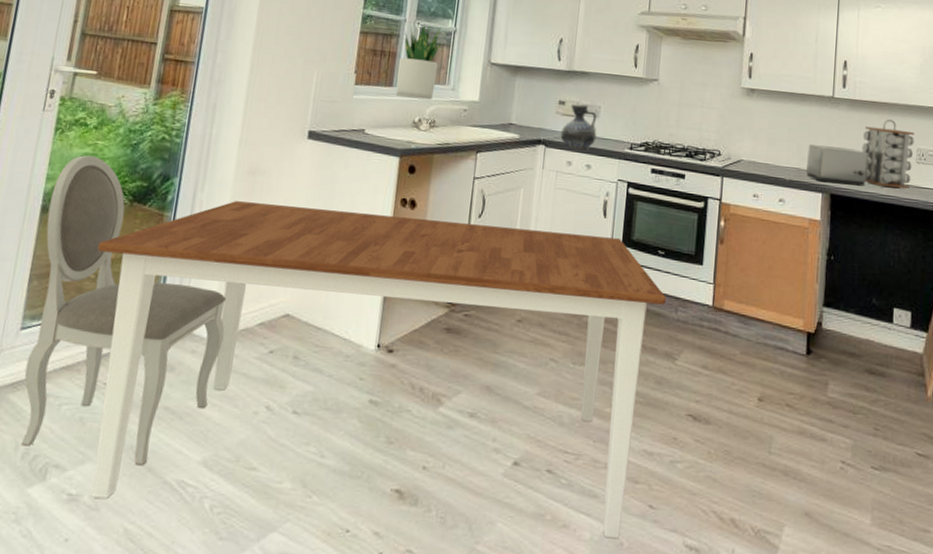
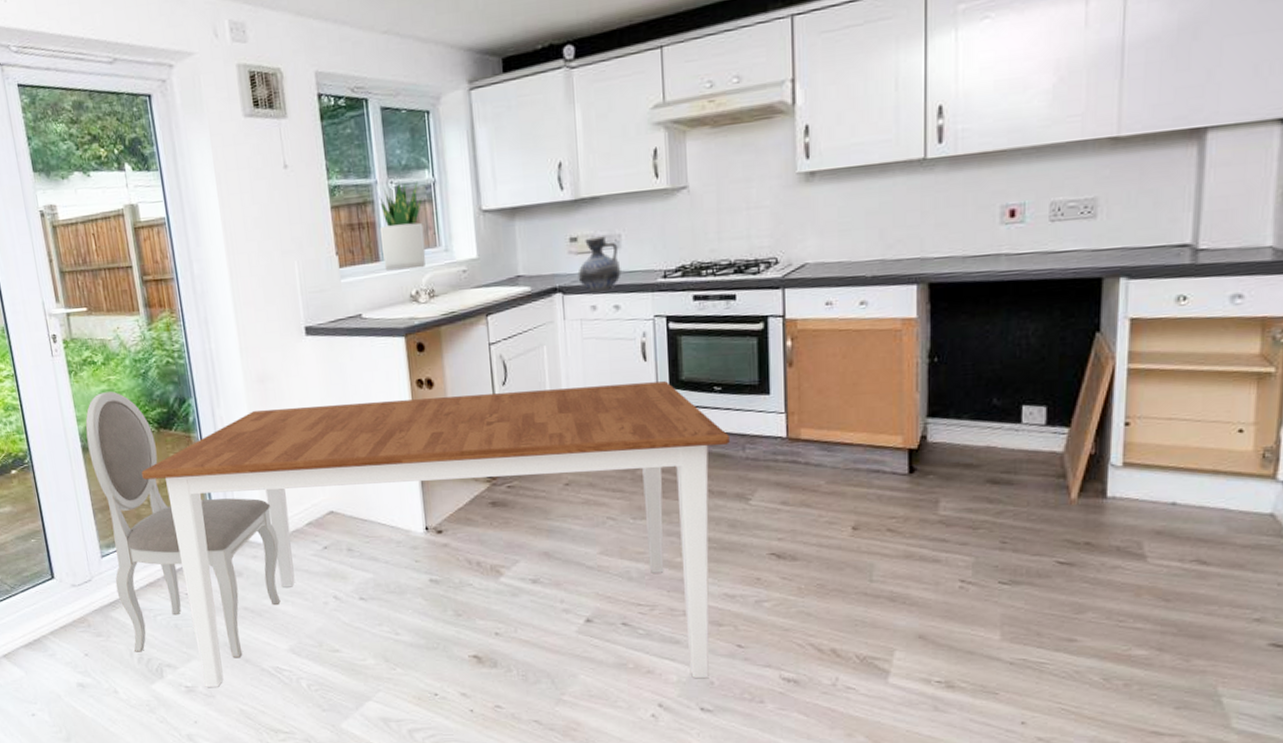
toaster: present [805,144,869,186] -> none [893,220,980,271]
spice rack: present [862,118,915,189] -> none [970,170,1046,262]

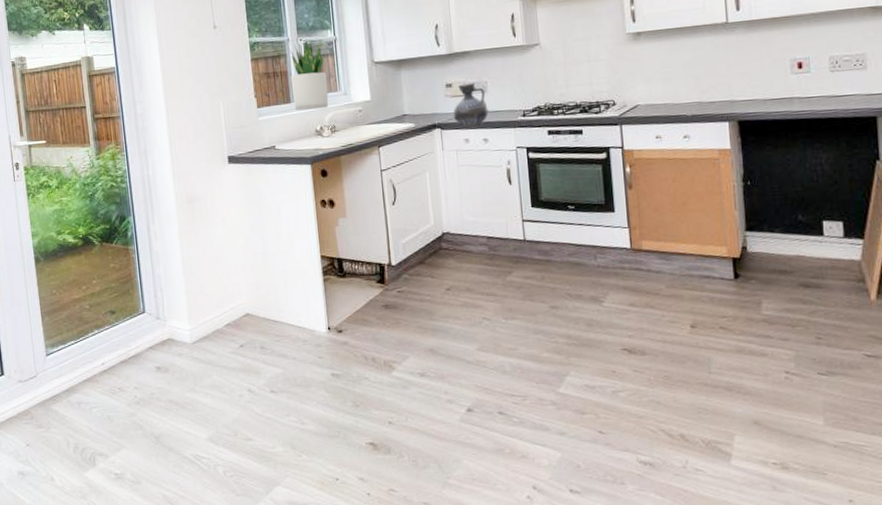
dining chair: present [85,391,281,658] -> none [39,211,202,447]
dining table: present [141,381,730,687] -> none [85,201,583,474]

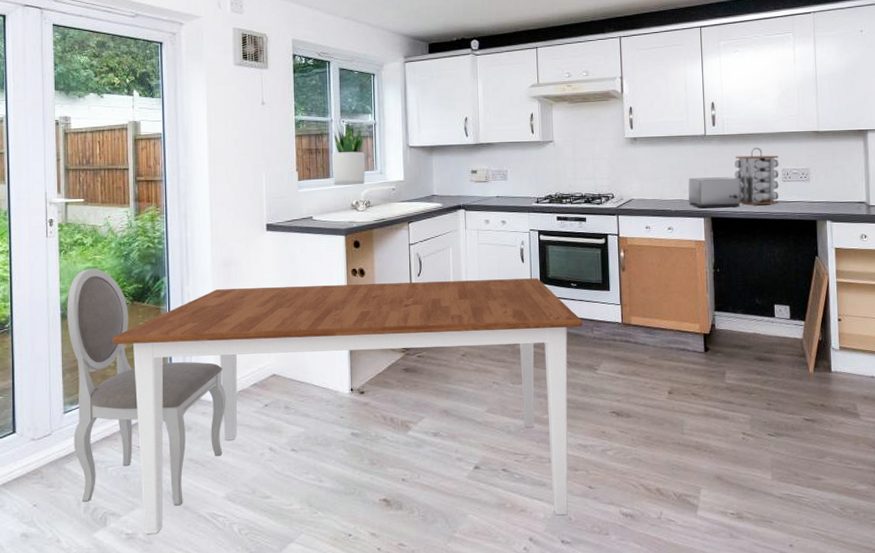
dining chair: none [39,211,202,447] -> present [67,269,226,506]
dining table: none [85,201,583,474] -> present [112,278,582,534]
ceramic jug: present [453,82,489,129] -> none [476,170,507,211]
toaster: none [707,70,776,111] -> present [688,177,741,208]
spice rack: none [765,32,826,104] -> present [734,147,779,206]

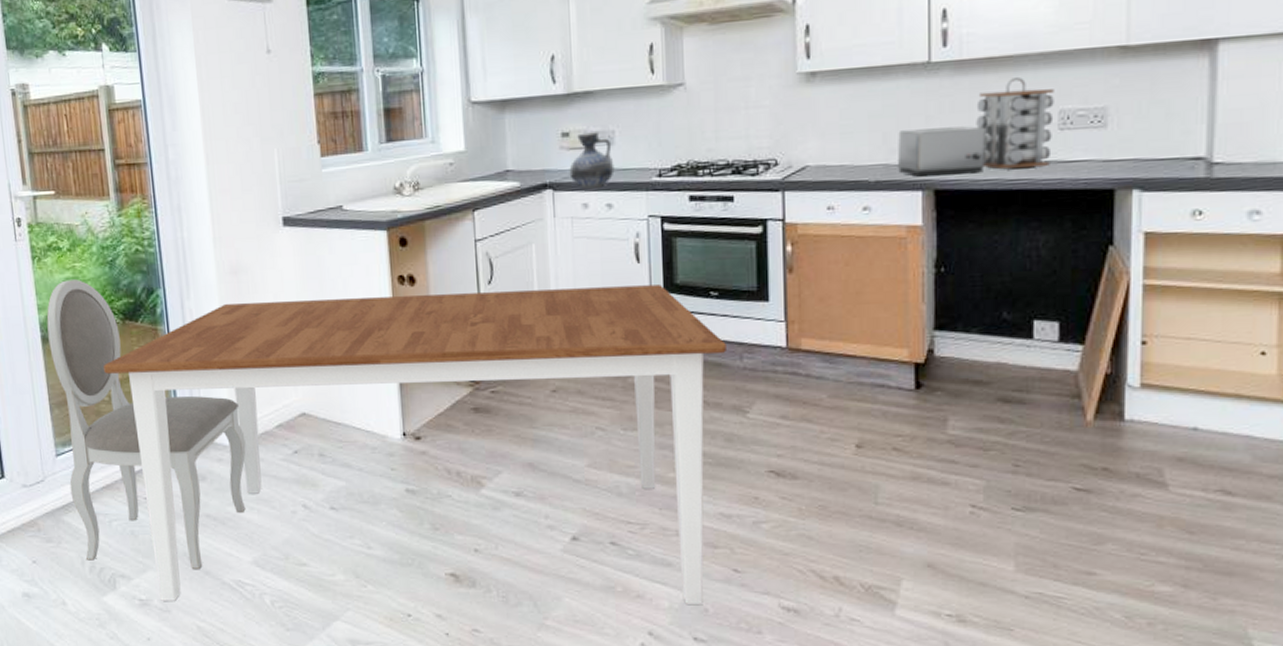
planter: present [331,122,366,186] -> none [364,69,411,162]
ceramic jug: none [476,170,507,211] -> present [569,130,615,190]

